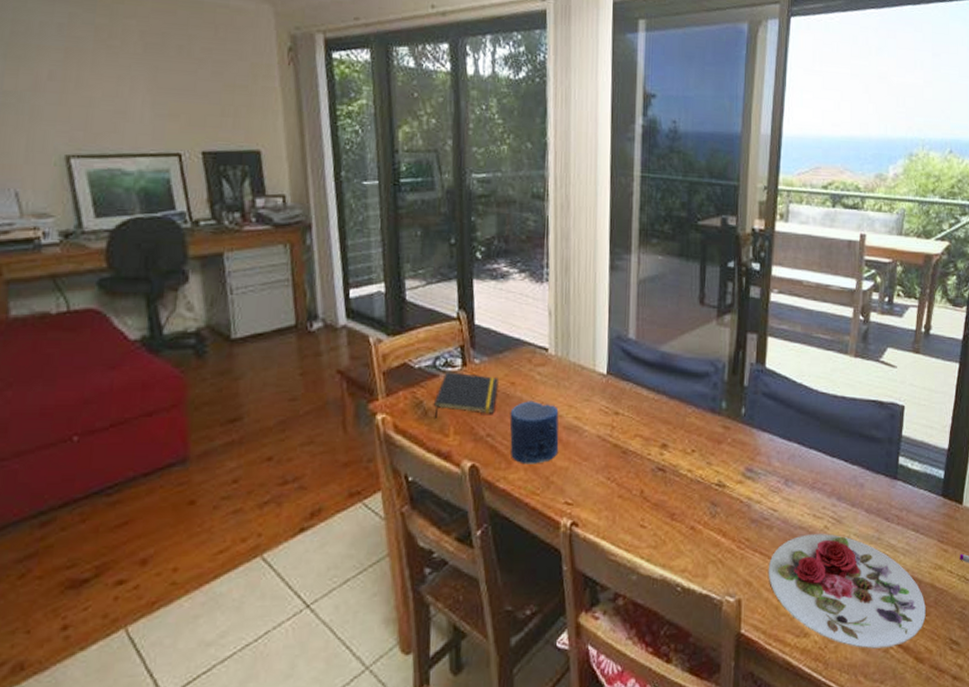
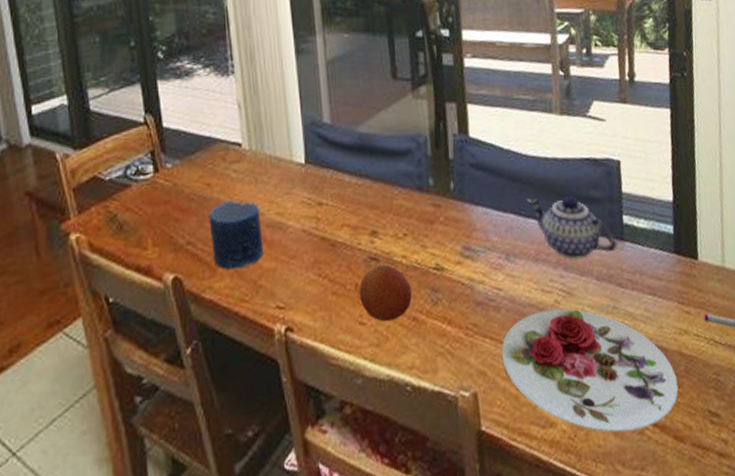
notepad: present [433,371,498,418] -> none [128,179,194,232]
fruit: none [643,475,693,528] -> present [359,264,412,322]
teapot: none [811,431,890,491] -> present [526,196,618,259]

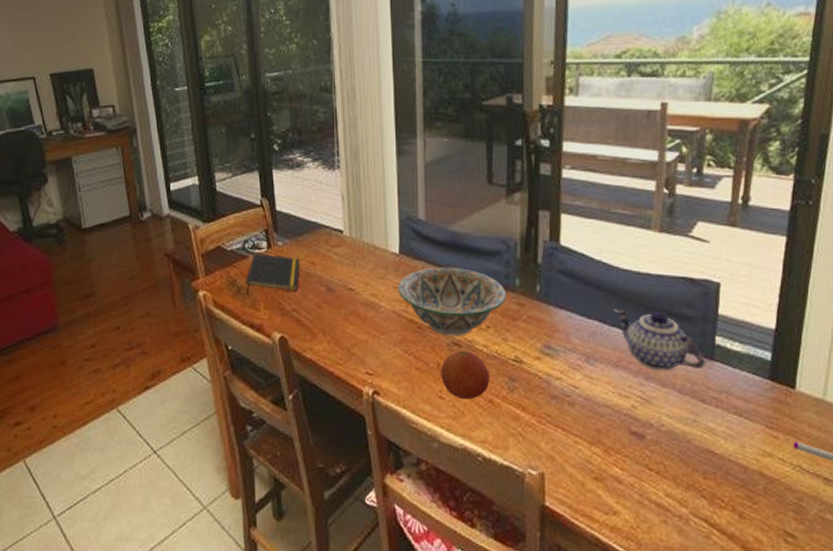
notepad: none [128,179,194,232] -> present [245,253,300,295]
candle: present [209,201,264,270] -> none [312,279,358,337]
decorative bowl: none [306,172,422,251] -> present [398,267,507,336]
plate: present [501,308,679,433] -> none [571,413,754,534]

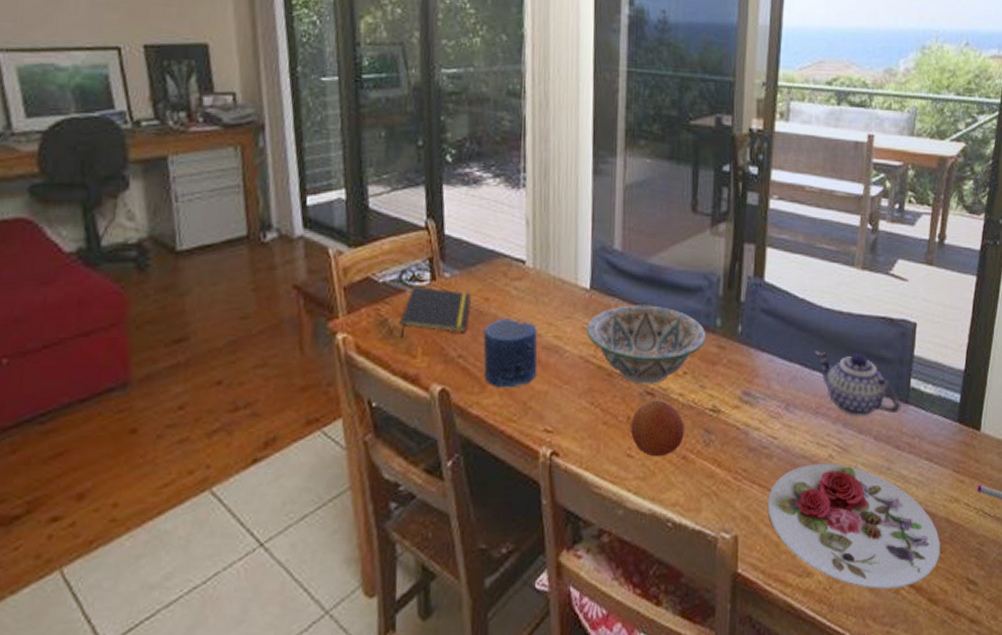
candle: none [312,279,358,337] -> present [483,318,538,388]
plate: none [571,413,754,534] -> present [767,463,940,590]

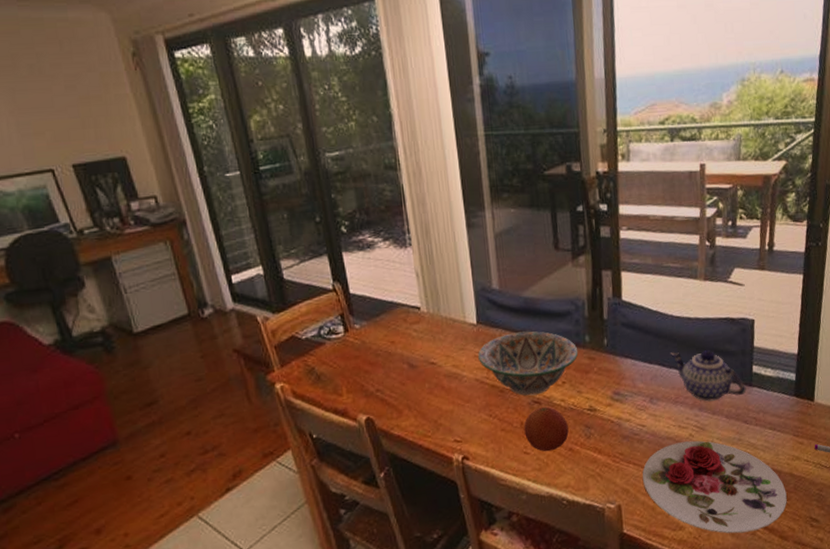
notepad: present [399,286,471,338] -> none [324,338,380,381]
candle: present [483,318,538,388] -> none [394,355,443,412]

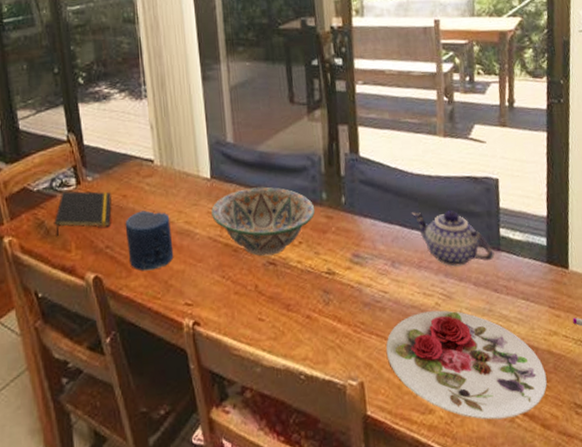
notepad: none [324,338,380,381] -> present [54,191,112,236]
candle: none [394,355,443,412] -> present [125,210,174,271]
fruit: present [524,406,569,452] -> none [258,268,306,319]

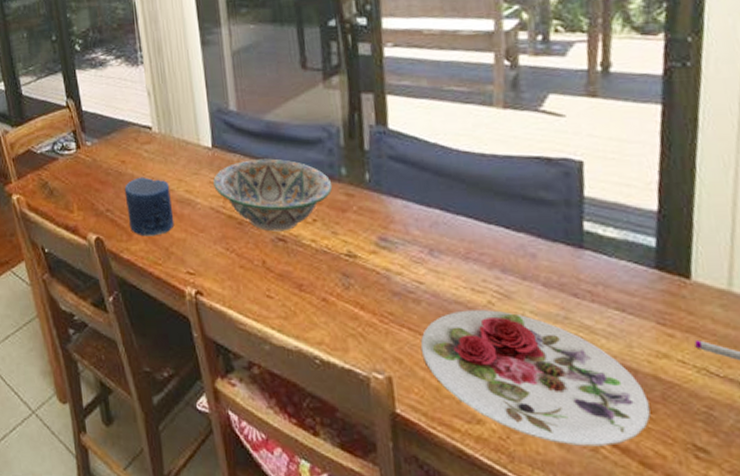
notepad: present [54,191,112,236] -> none [56,154,111,197]
teapot: present [411,210,495,267] -> none [456,195,575,262]

